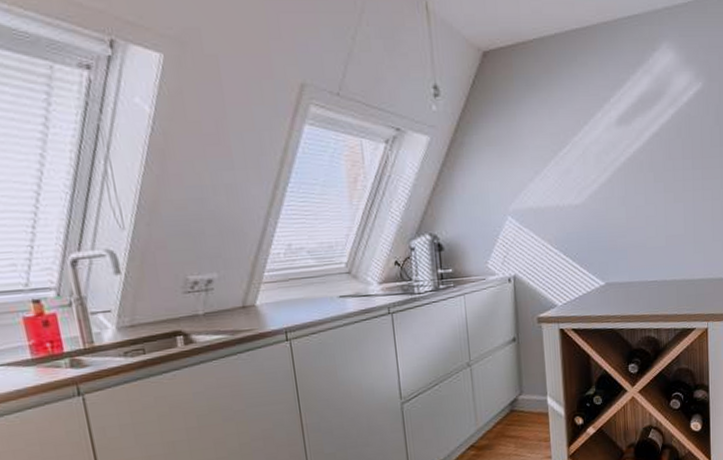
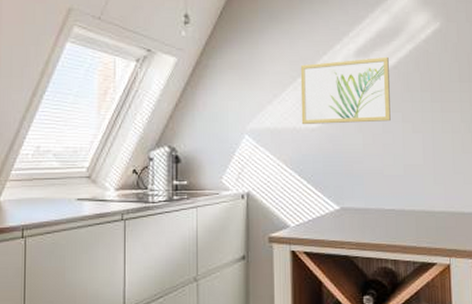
wall art: none [561,123,653,202] -> present [300,56,391,125]

